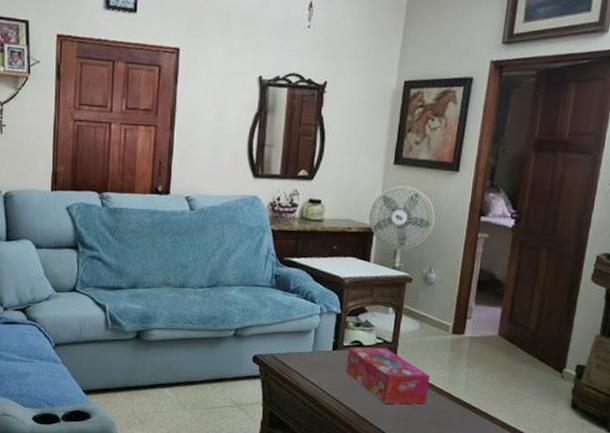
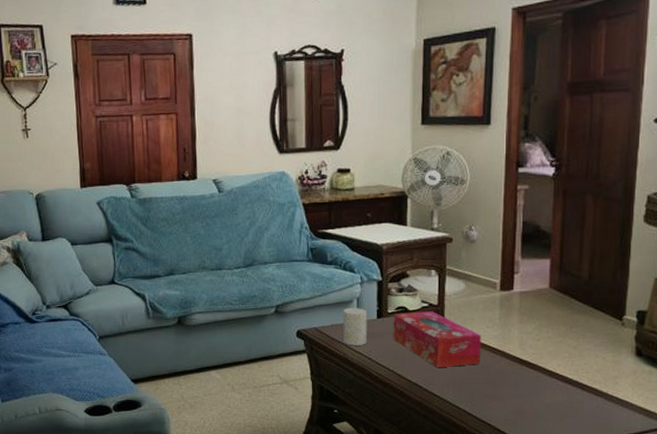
cup: none [297,338,324,376] -> present [343,308,367,346]

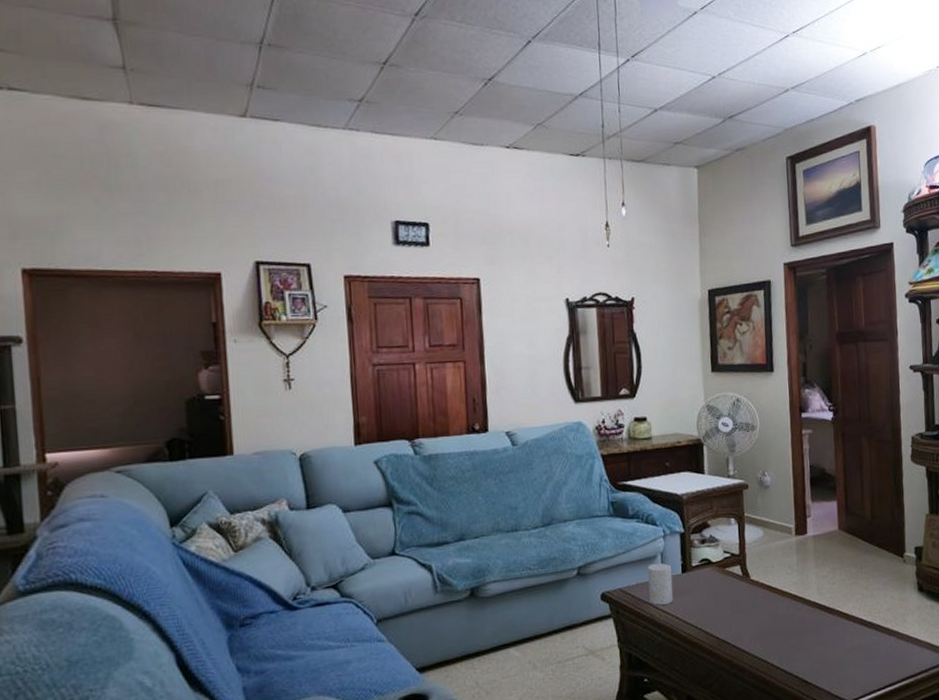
tissue box: present [393,311,481,367] -> none [697,561,784,621]

